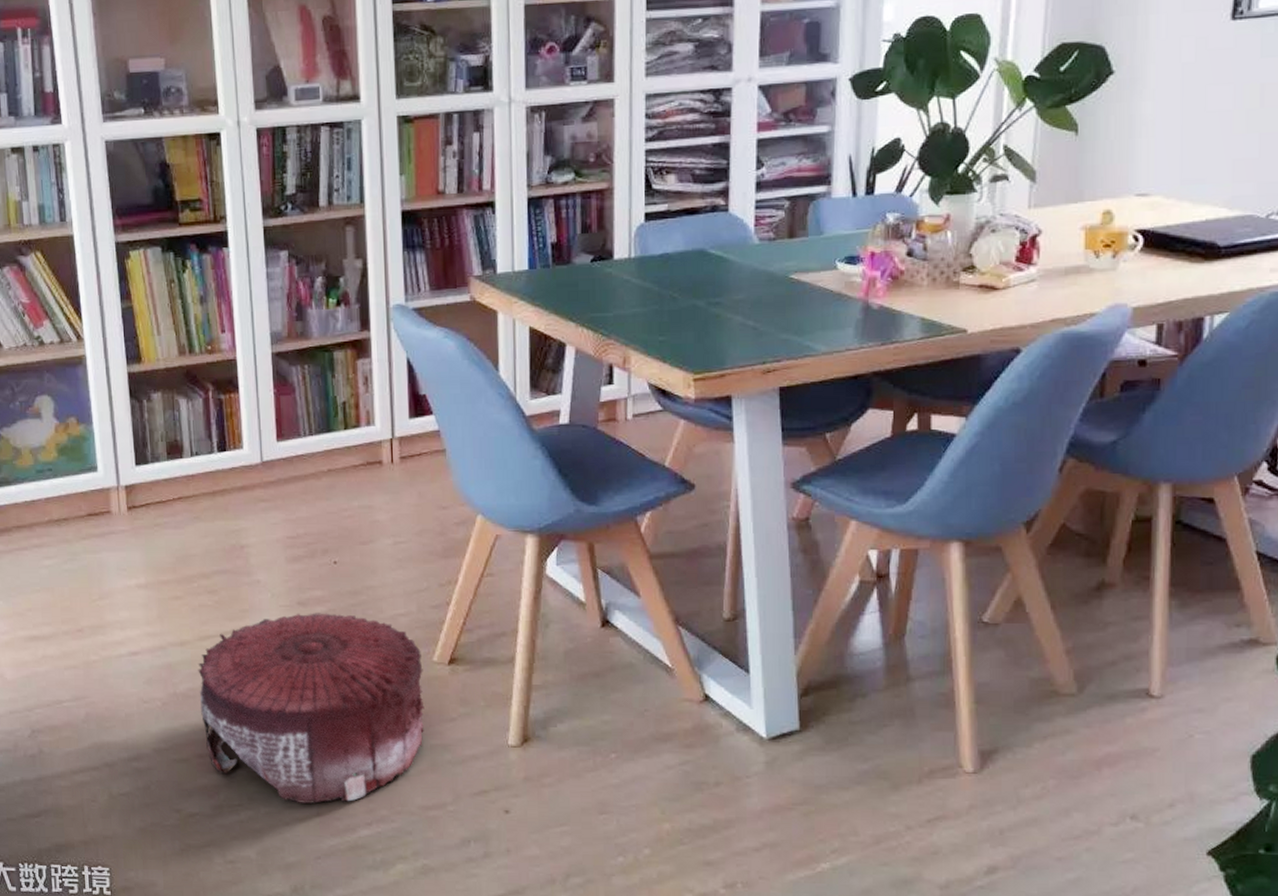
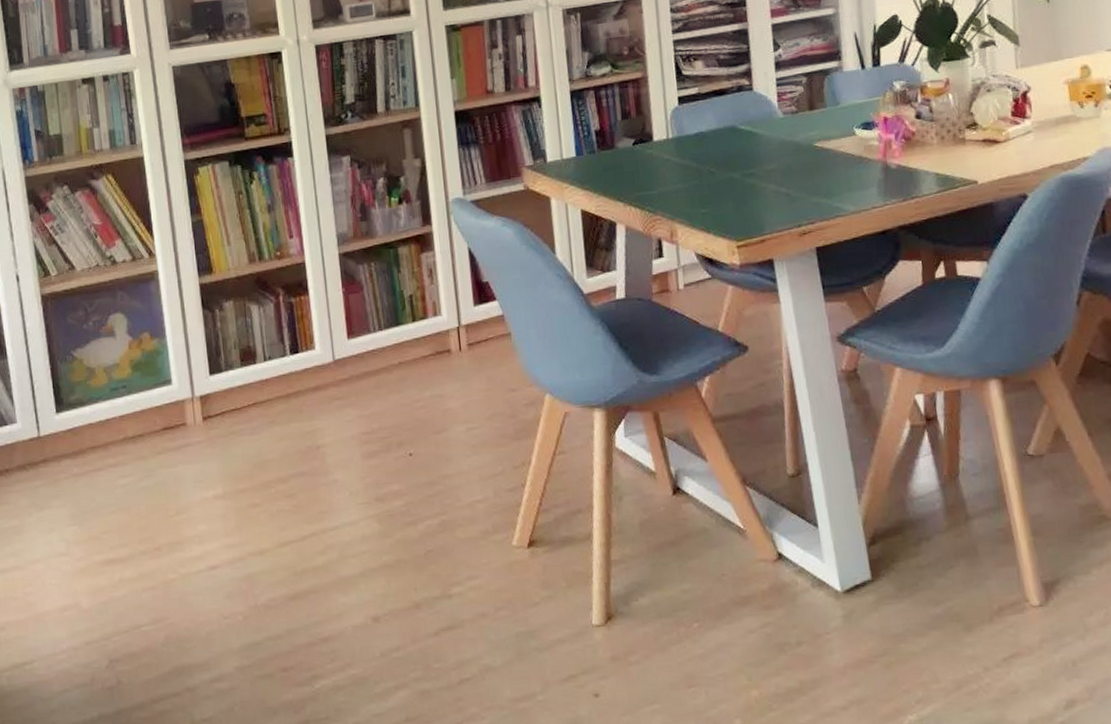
pouf: present [197,613,425,804] -> none [278,506,509,709]

